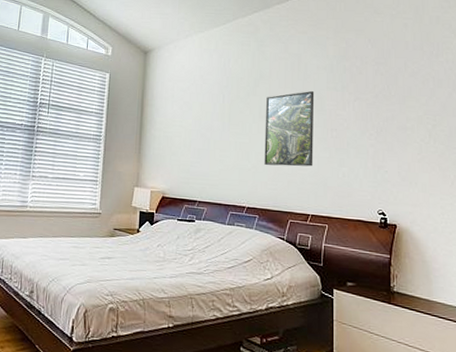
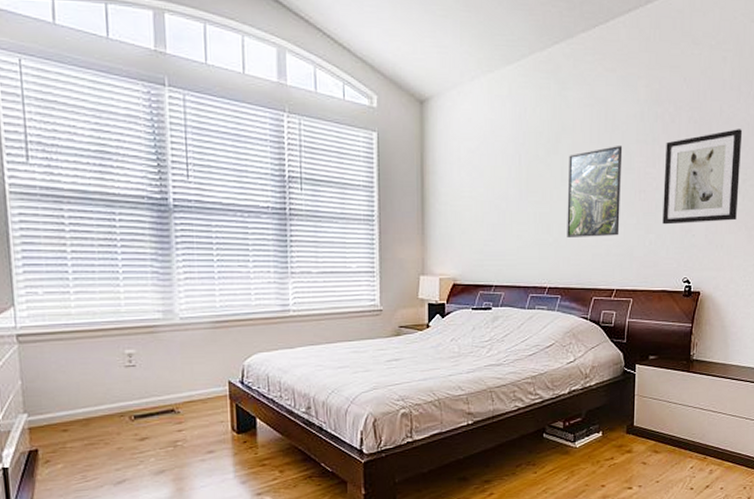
wall art: none [354,81,430,161] -> present [662,129,743,225]

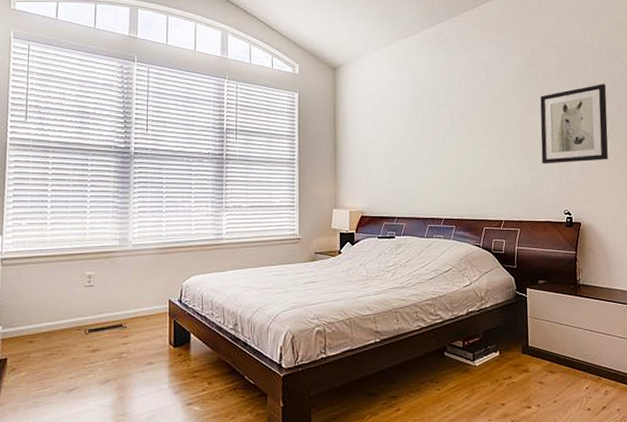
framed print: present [567,146,623,237] -> none [457,100,505,176]

